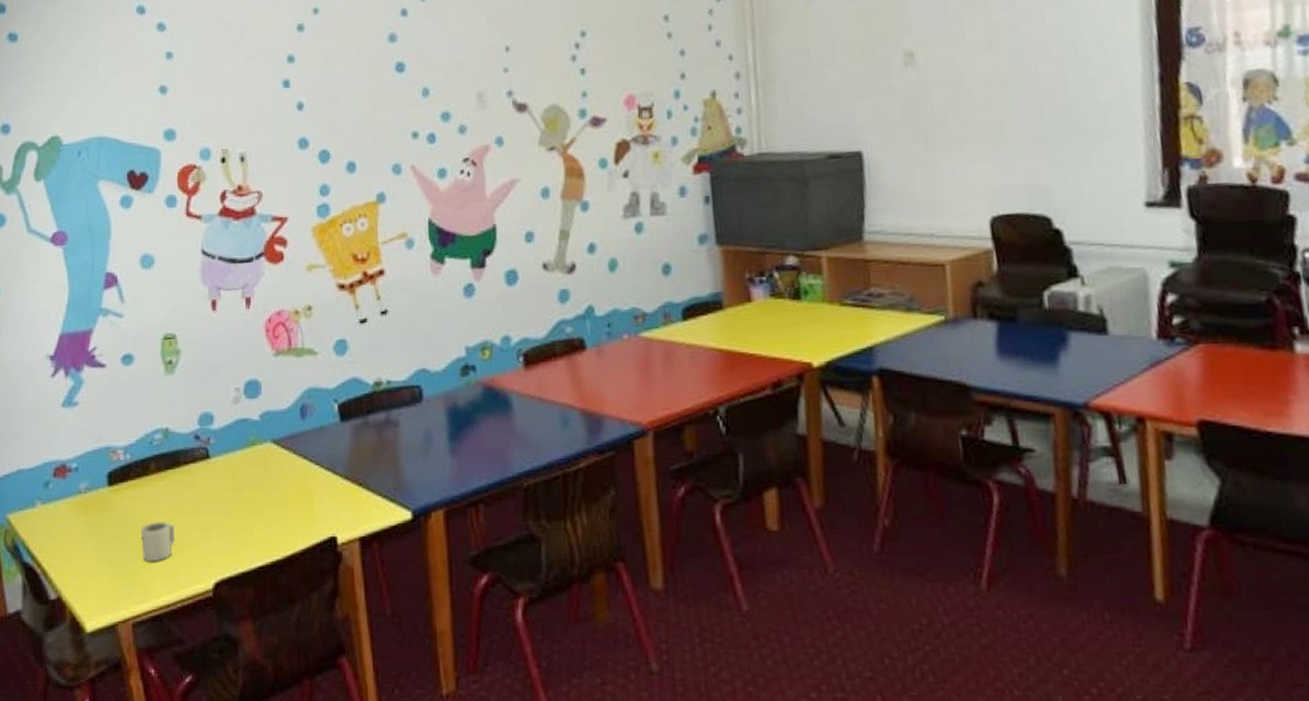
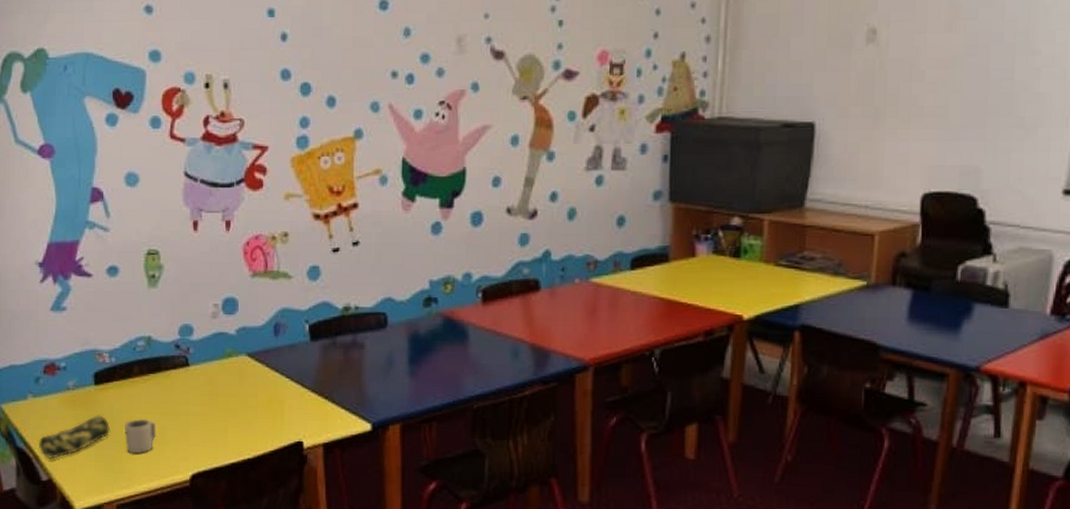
pencil case: none [47,520,124,573] -> present [38,415,110,459]

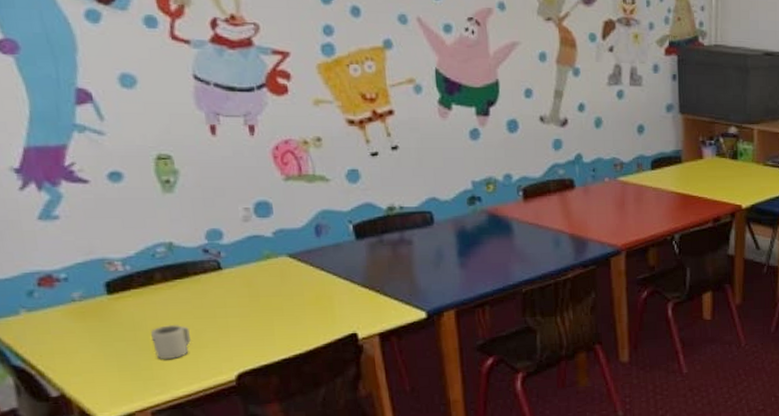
pencil case: present [38,415,110,459] -> none [41,324,133,374]

